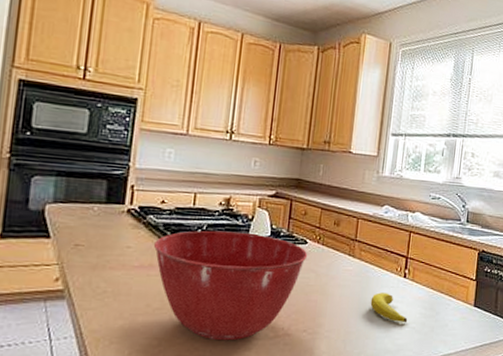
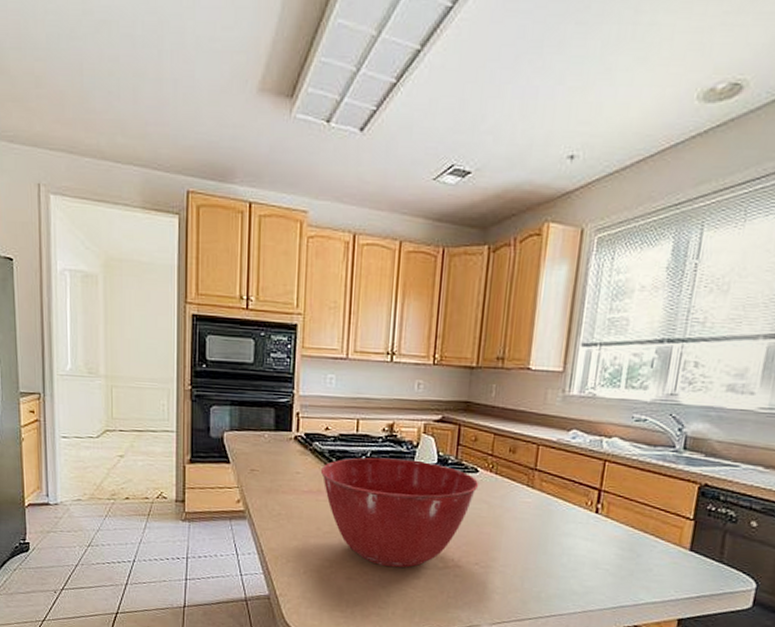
banana: present [370,292,408,323] -> none [553,528,600,564]

